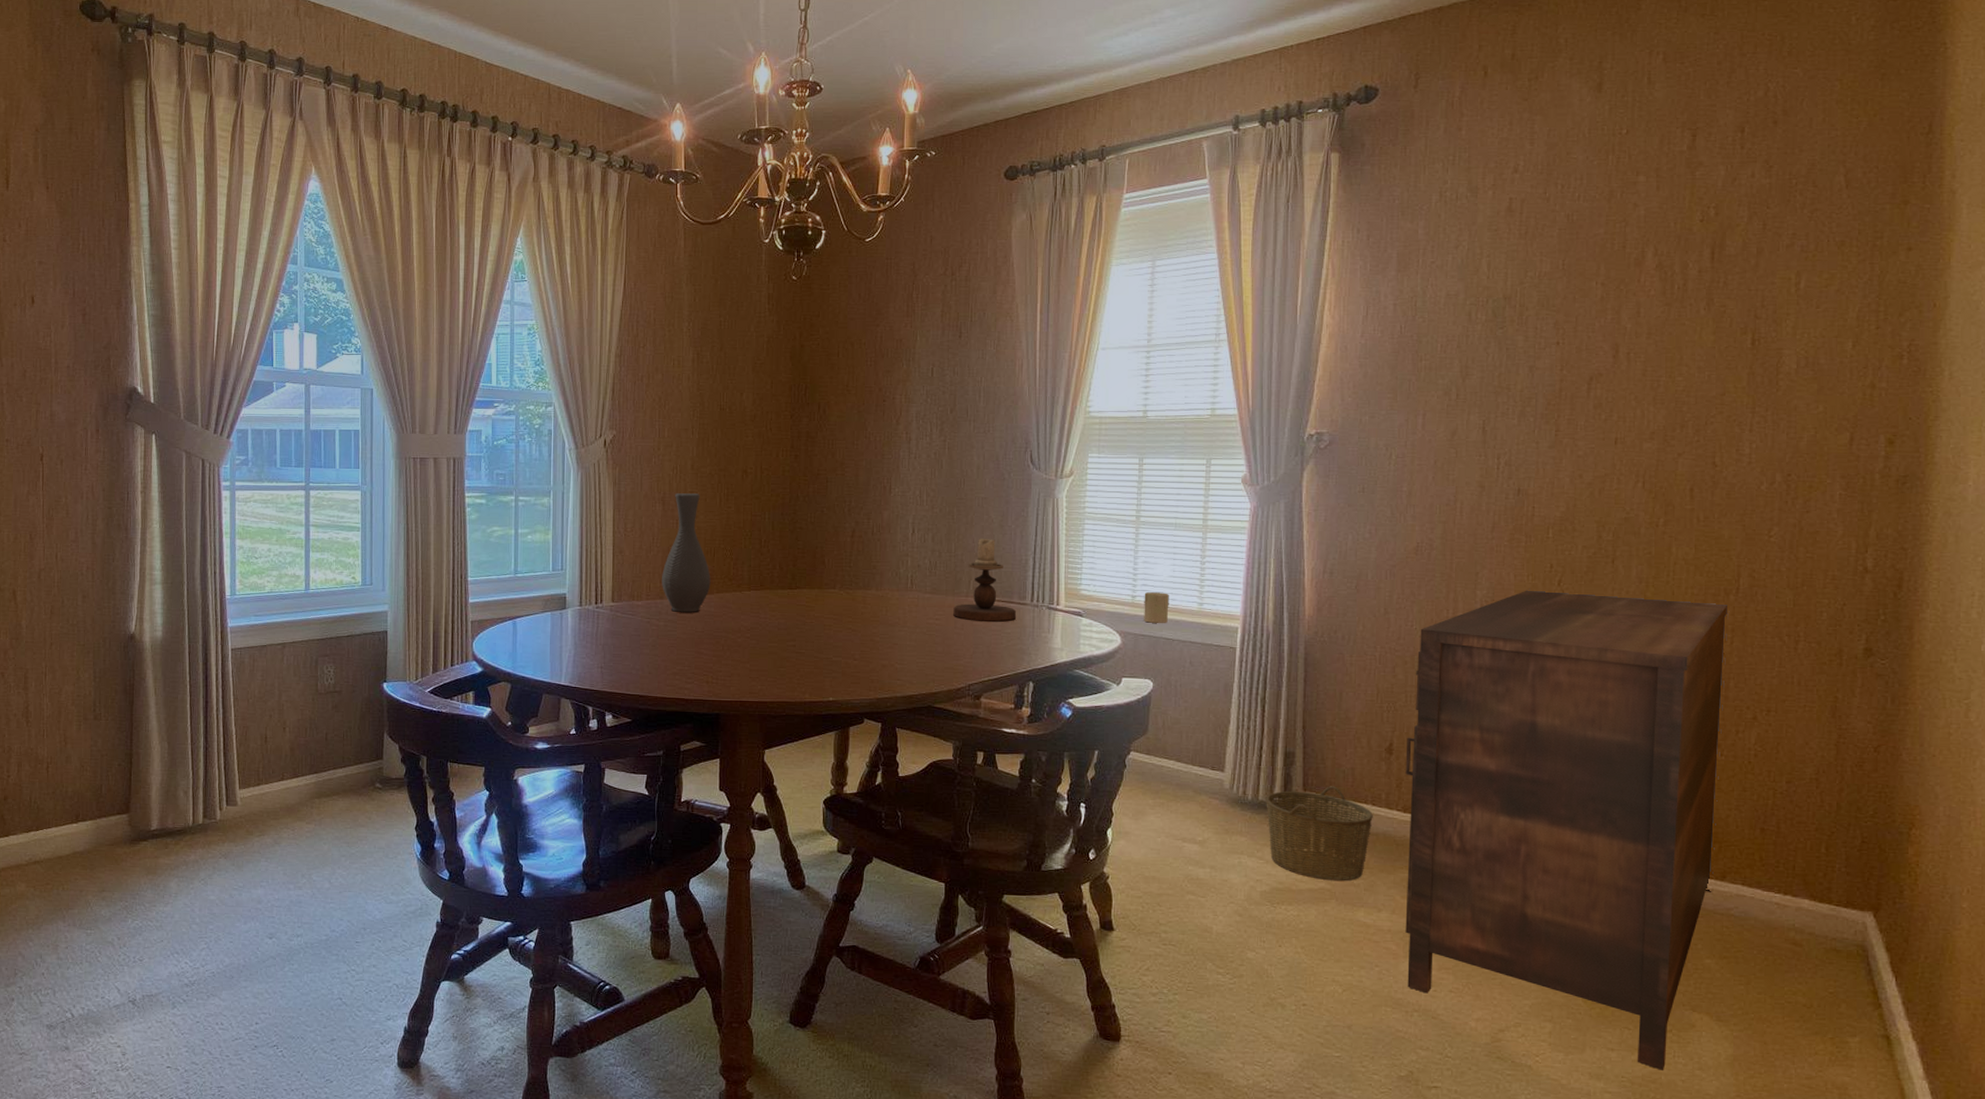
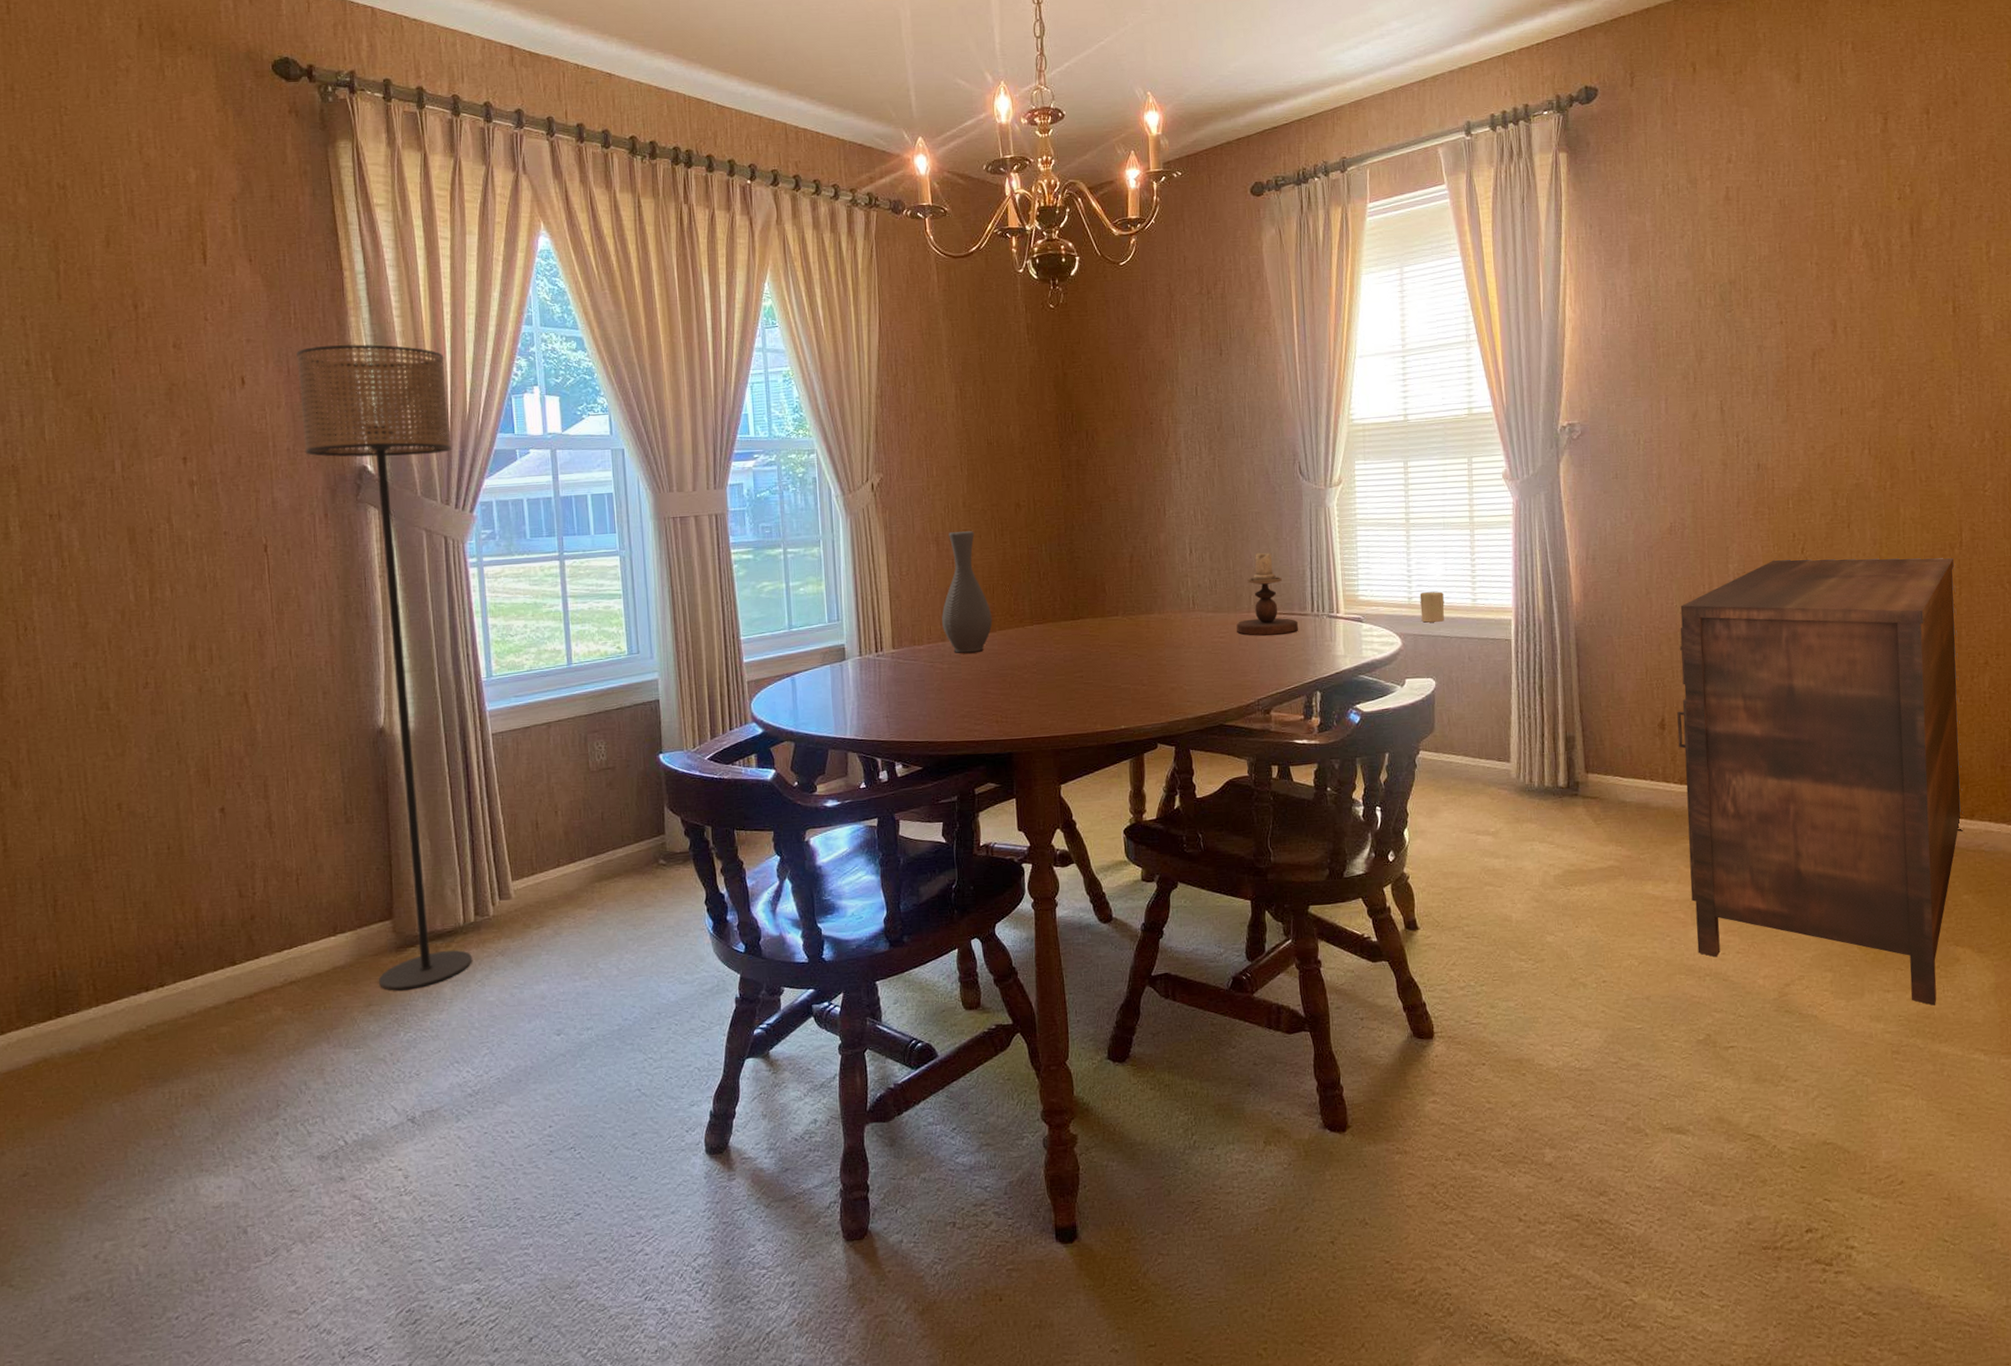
floor lamp: none [82,271,215,881] -> present [296,344,472,991]
basket: present [1266,786,1373,882] -> none [1551,765,1653,858]

